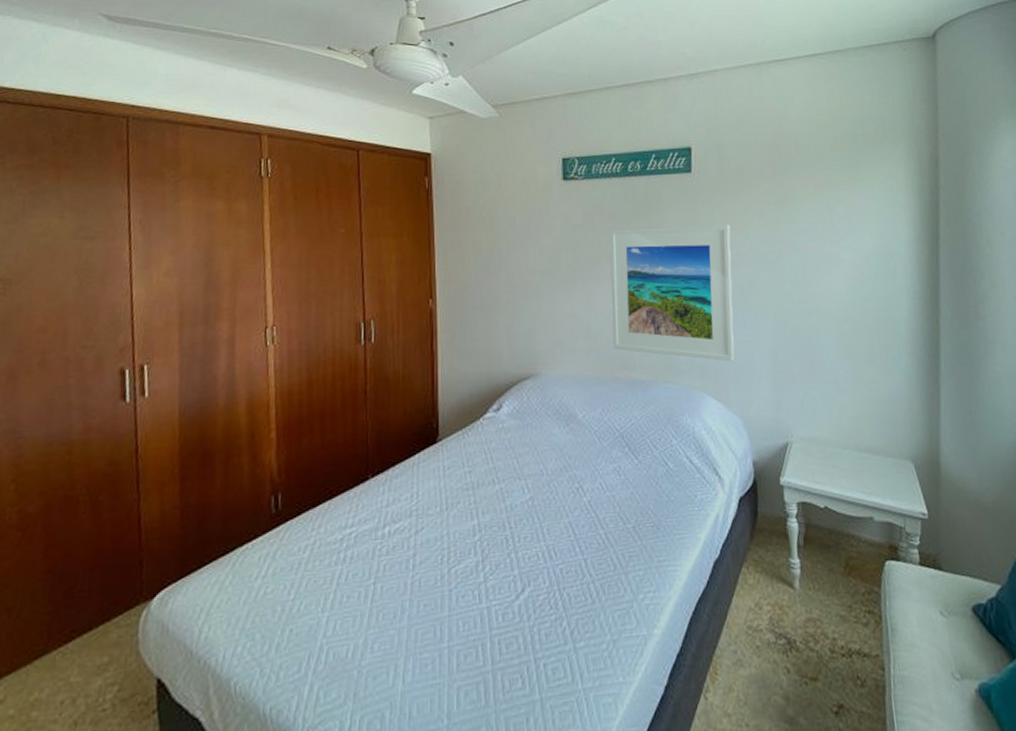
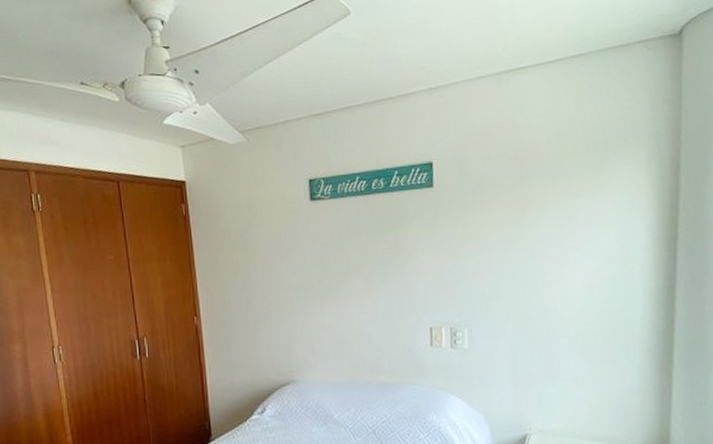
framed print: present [609,224,735,362] -> none [356,235,477,364]

